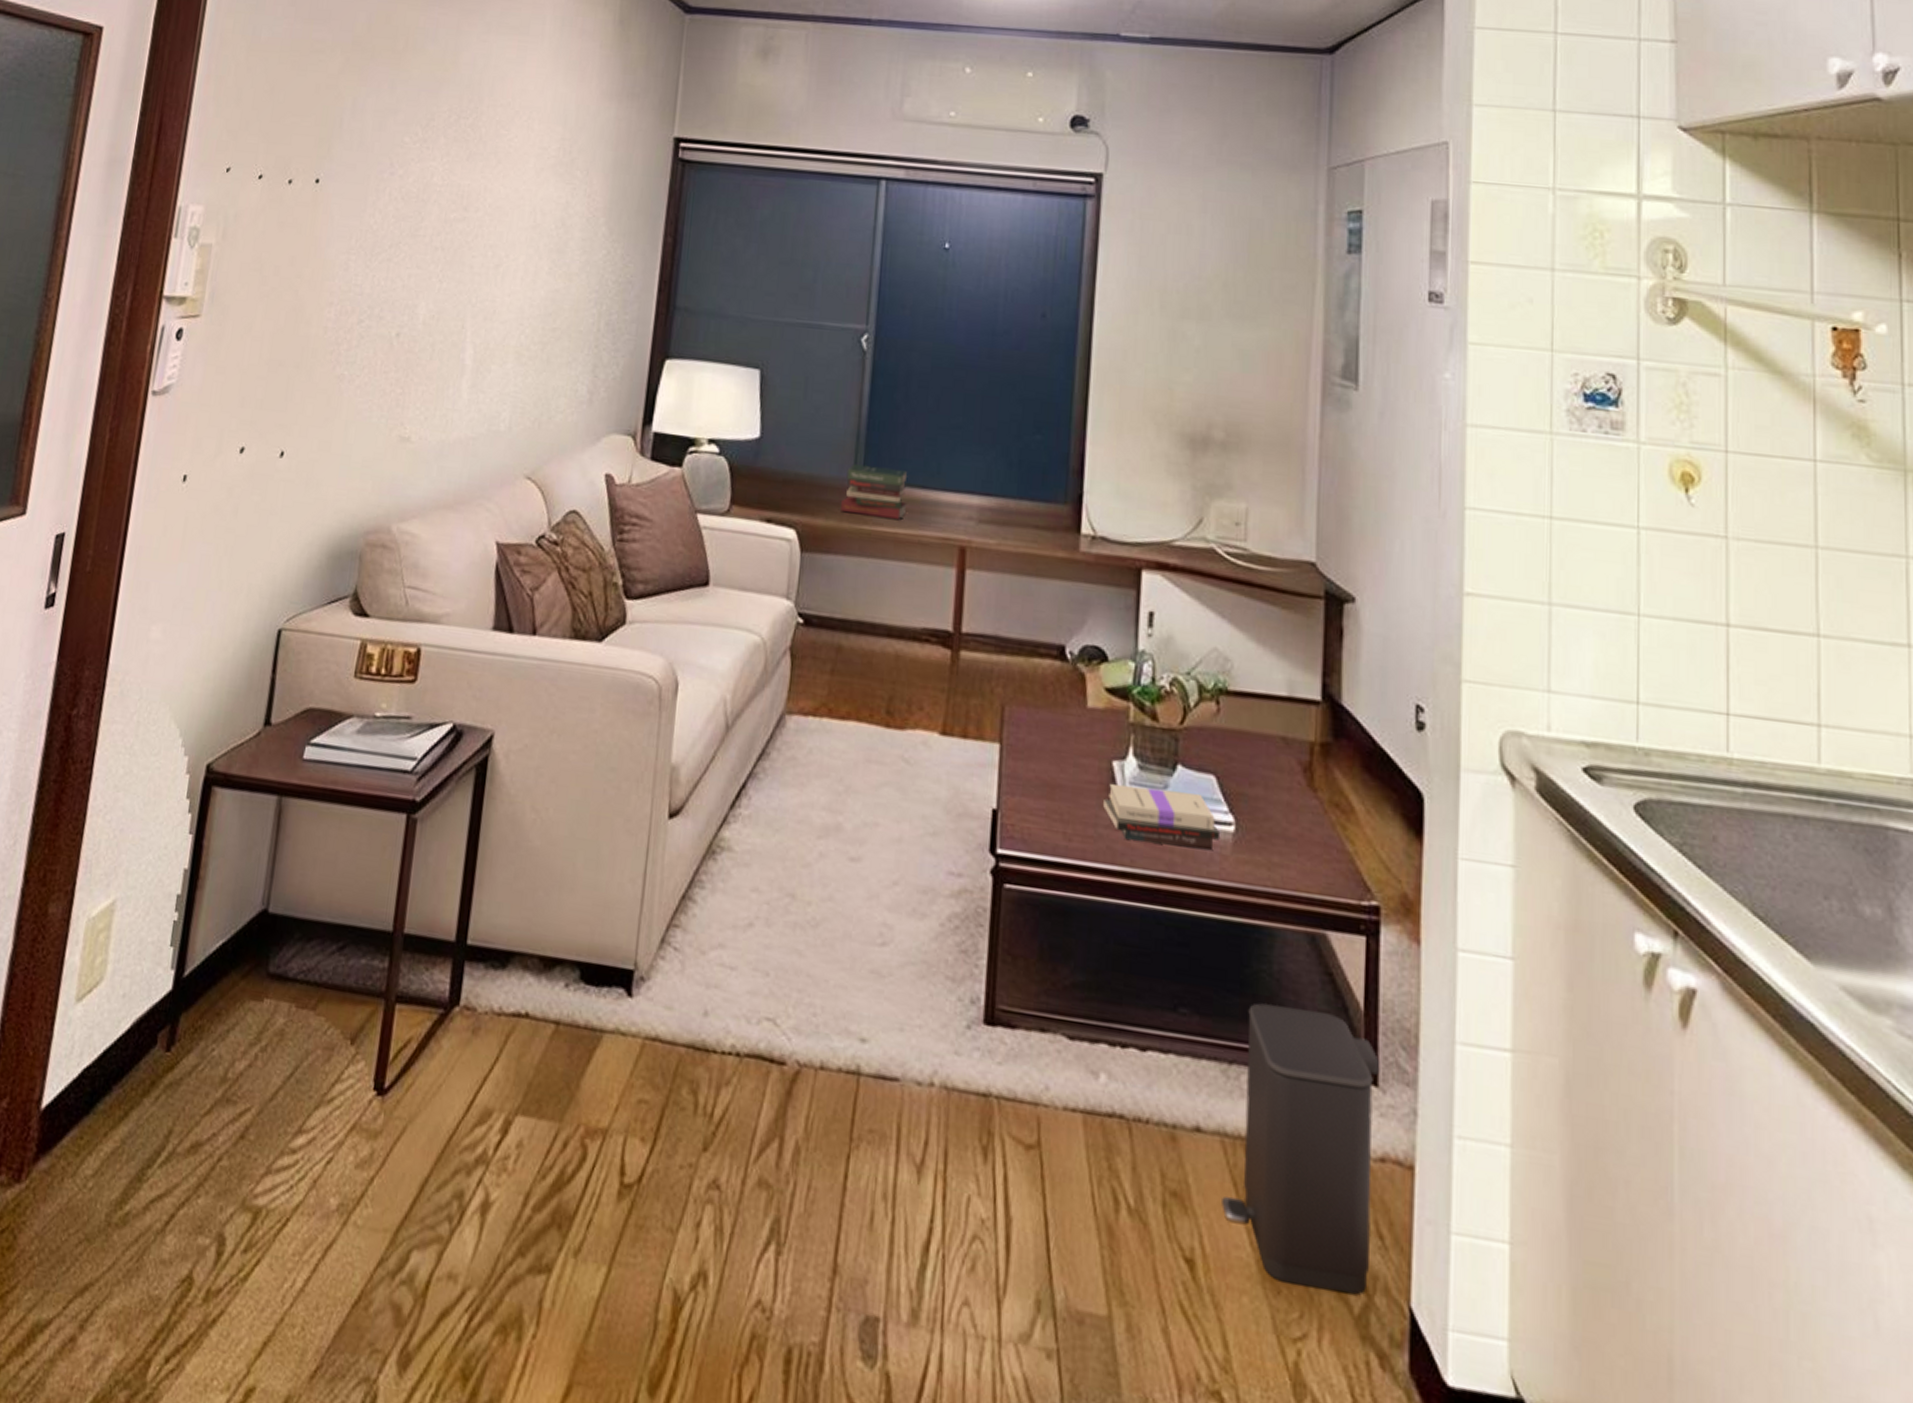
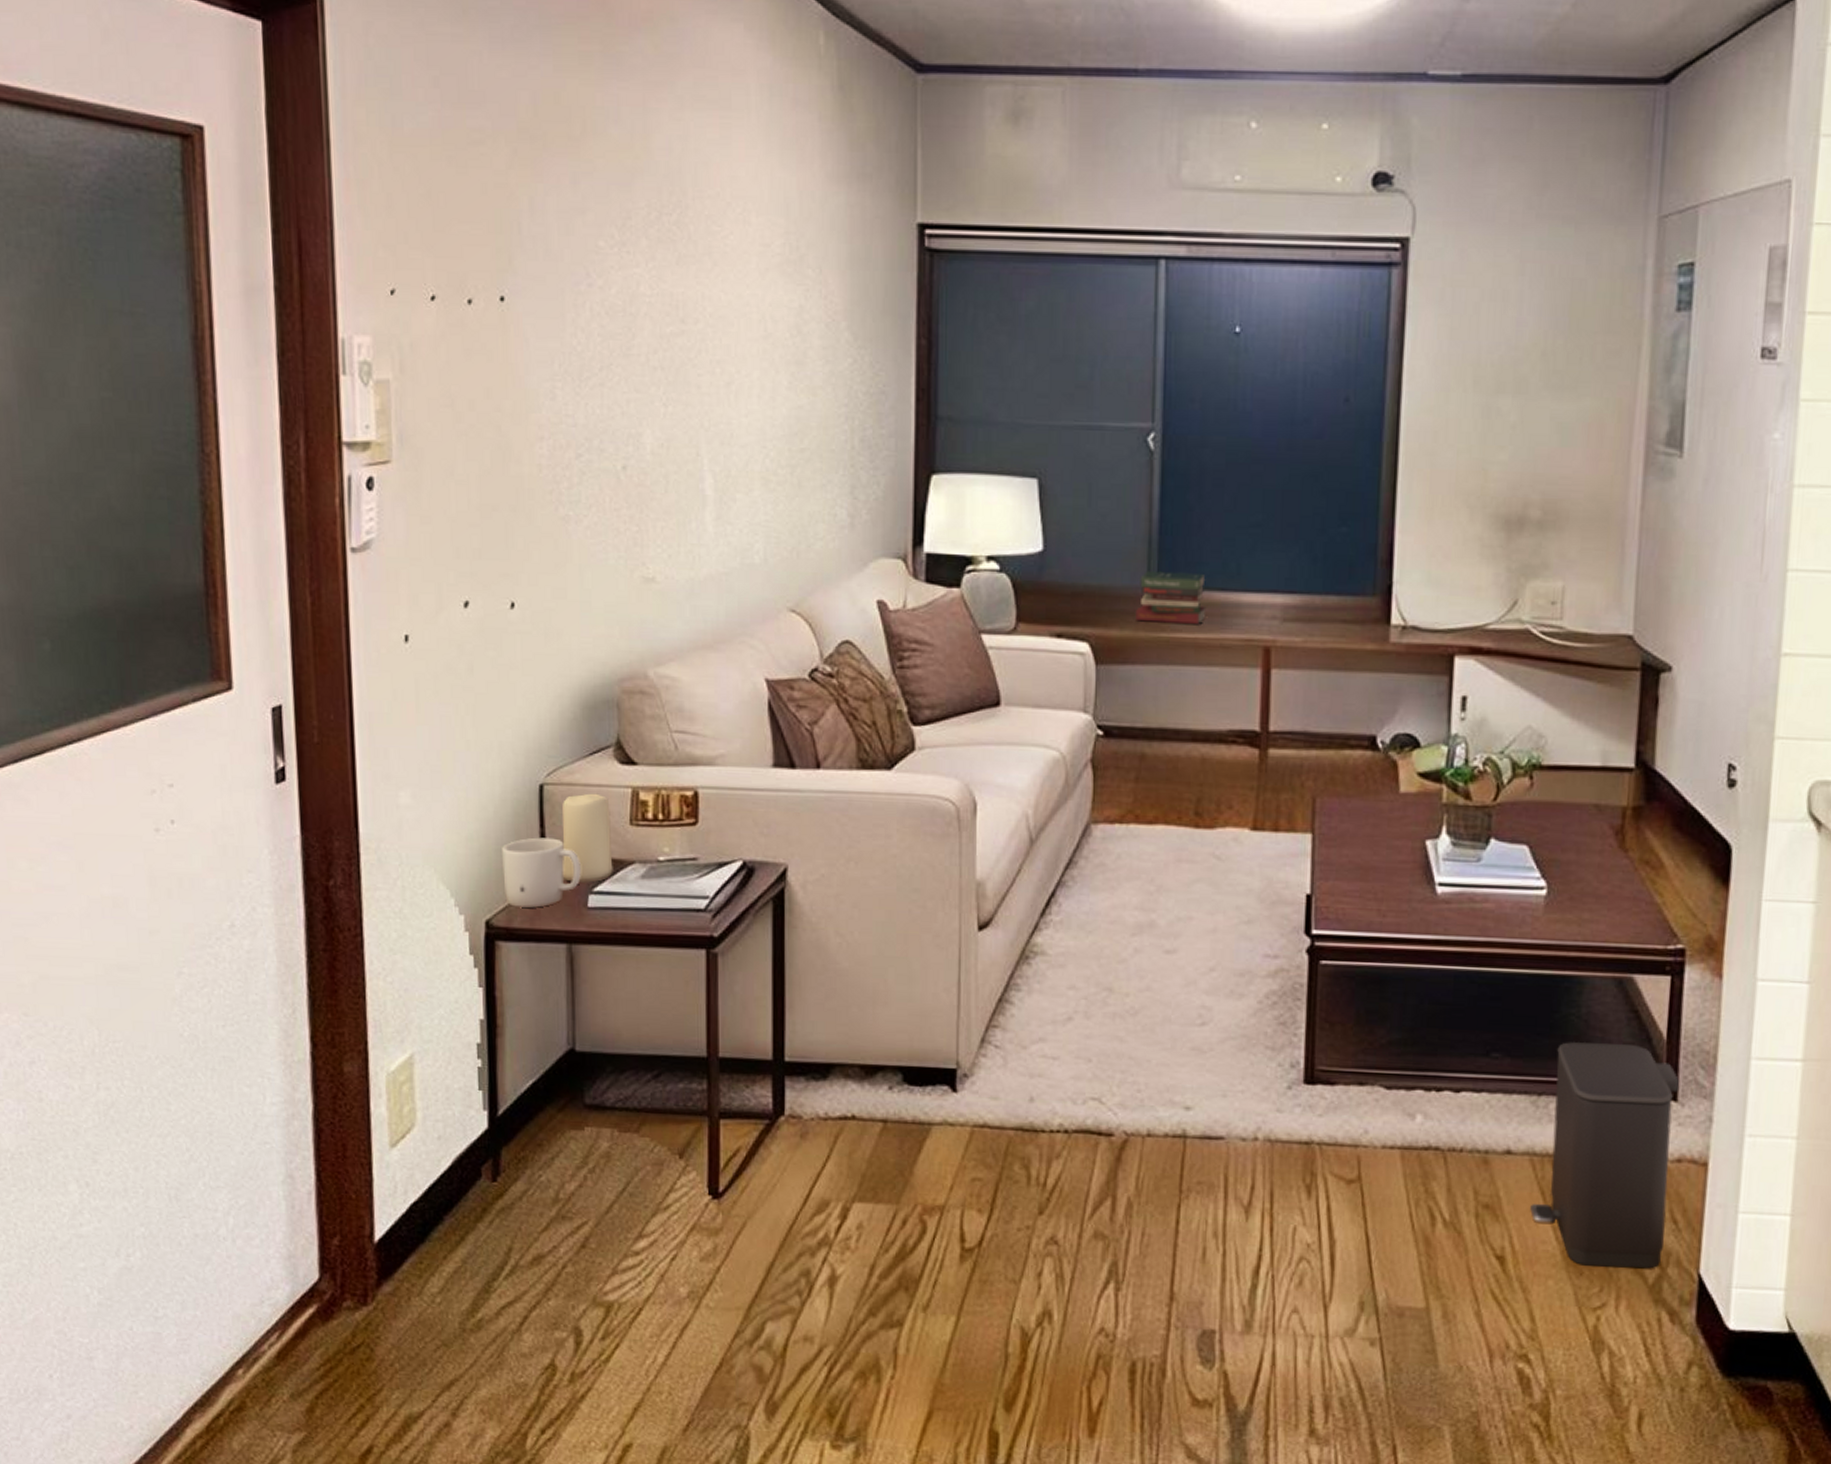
mug: none [229,682,303,755] -> present [502,837,581,909]
candle: none [285,642,339,734] -> present [563,793,613,883]
books: present [1103,783,1221,849] -> none [1417,861,1533,913]

